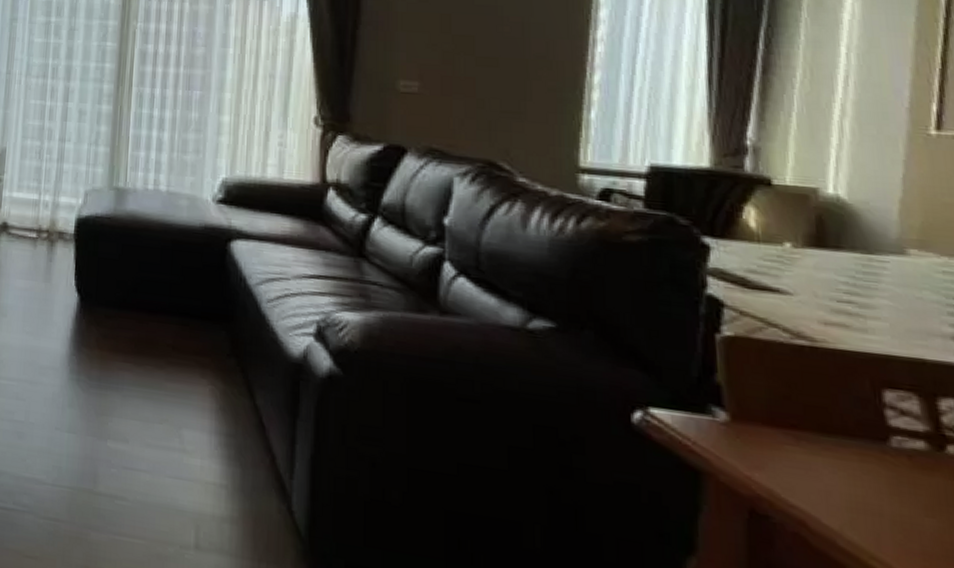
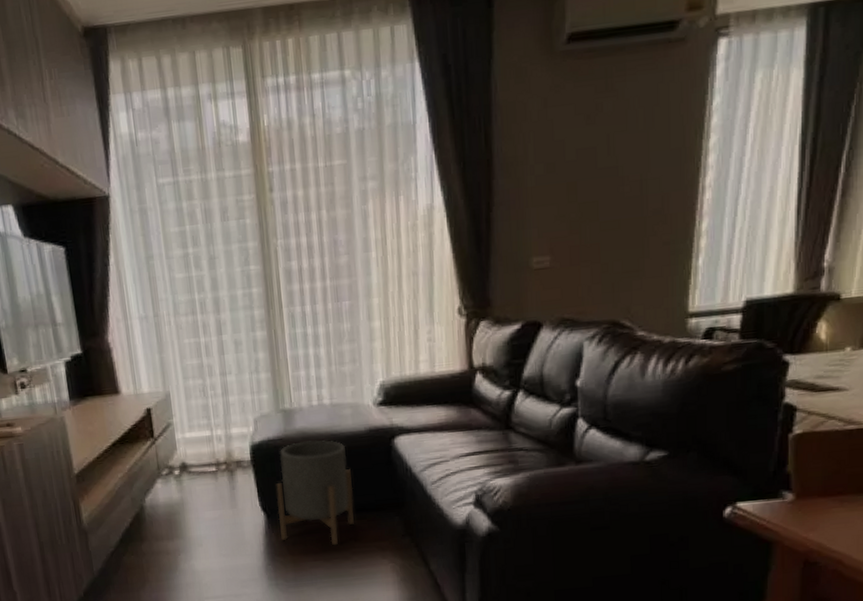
planter: none [92,225,179,350] -> present [276,440,354,546]

